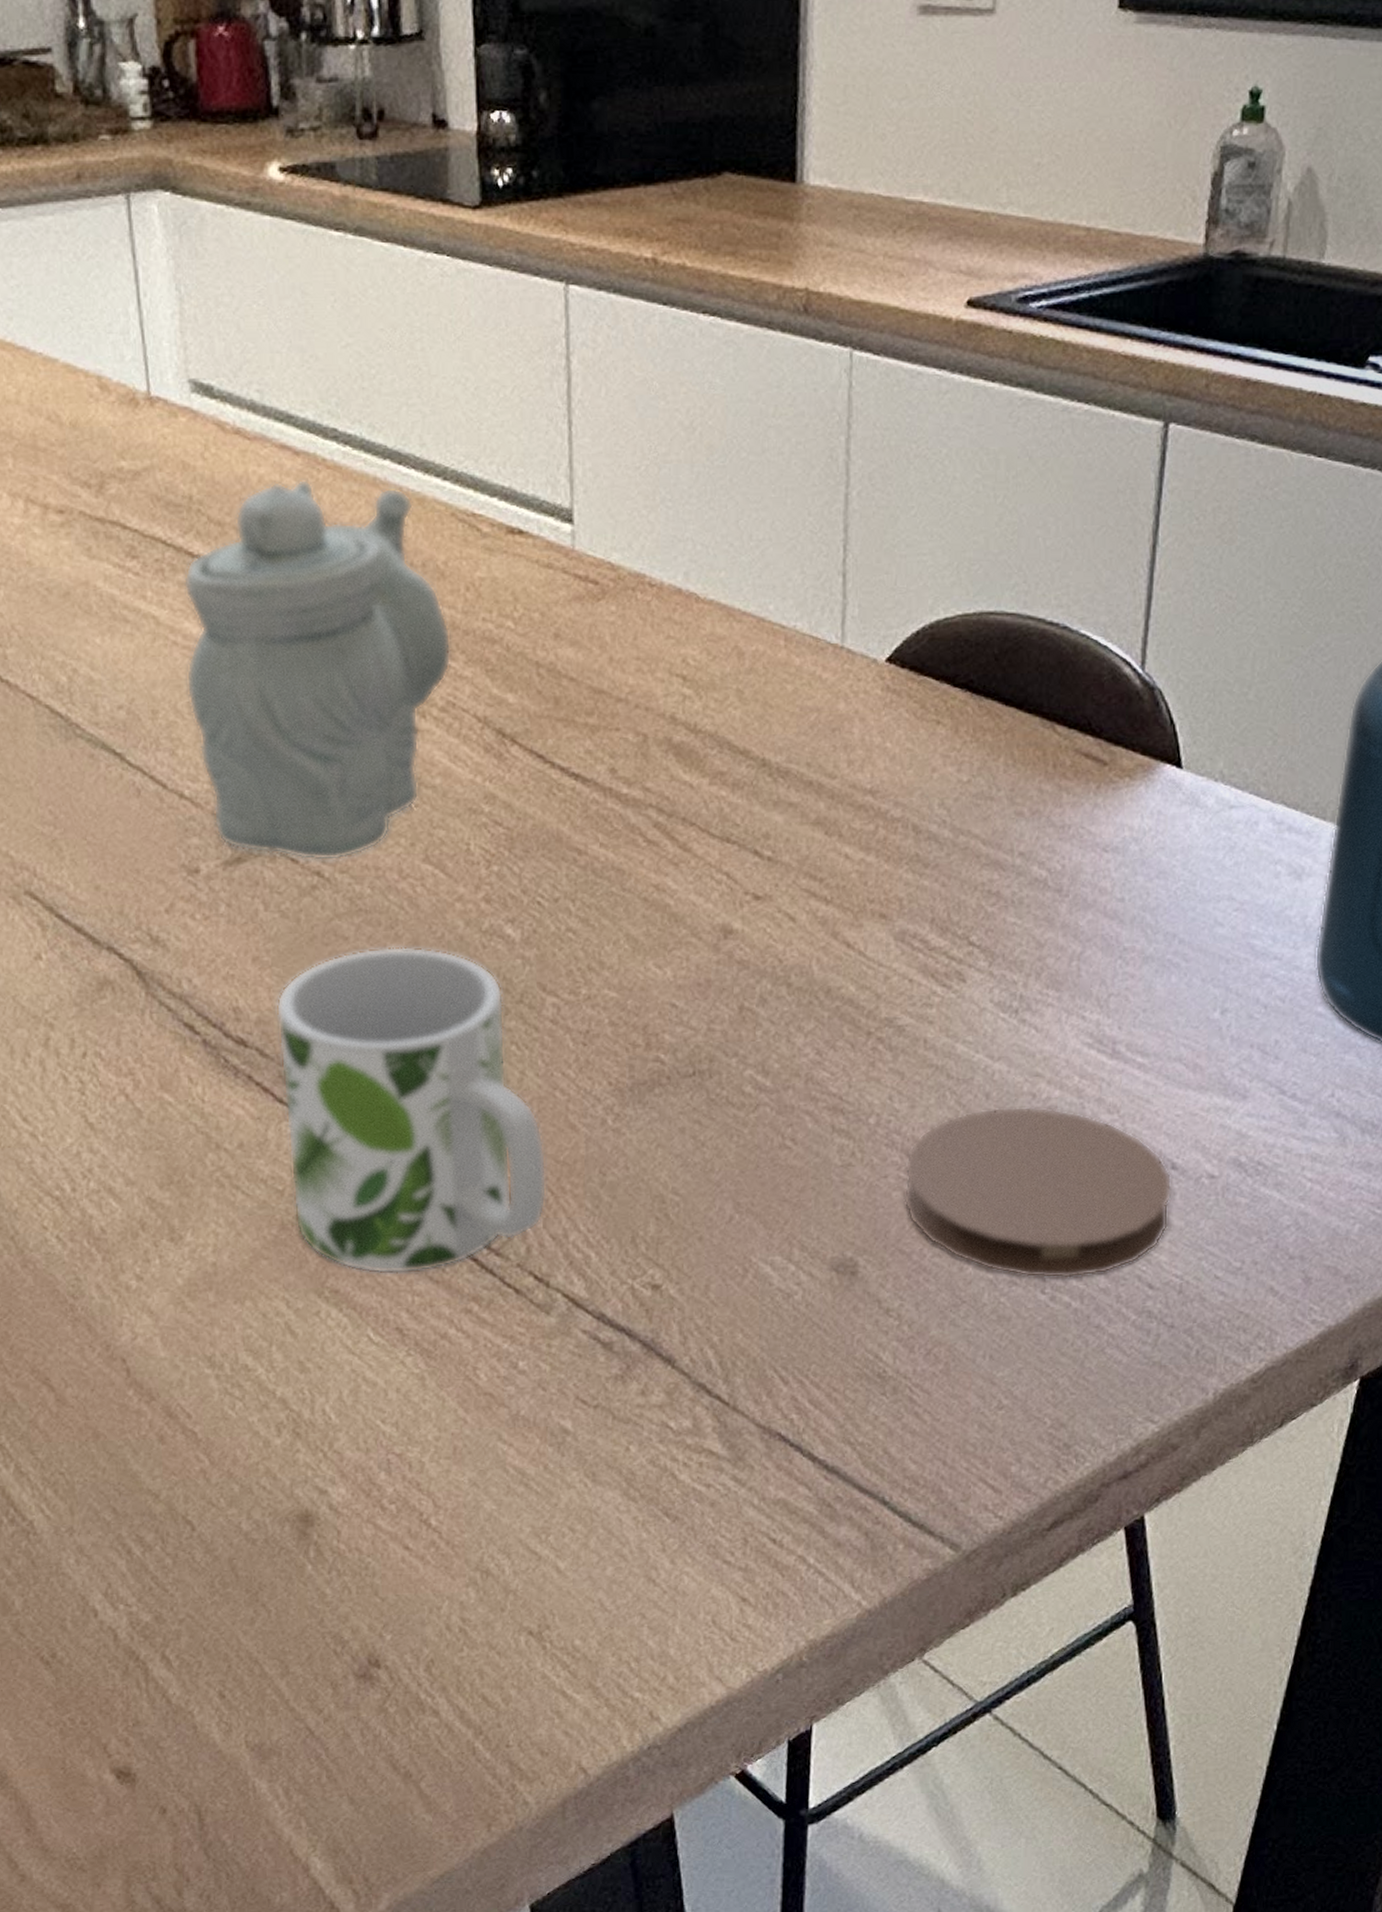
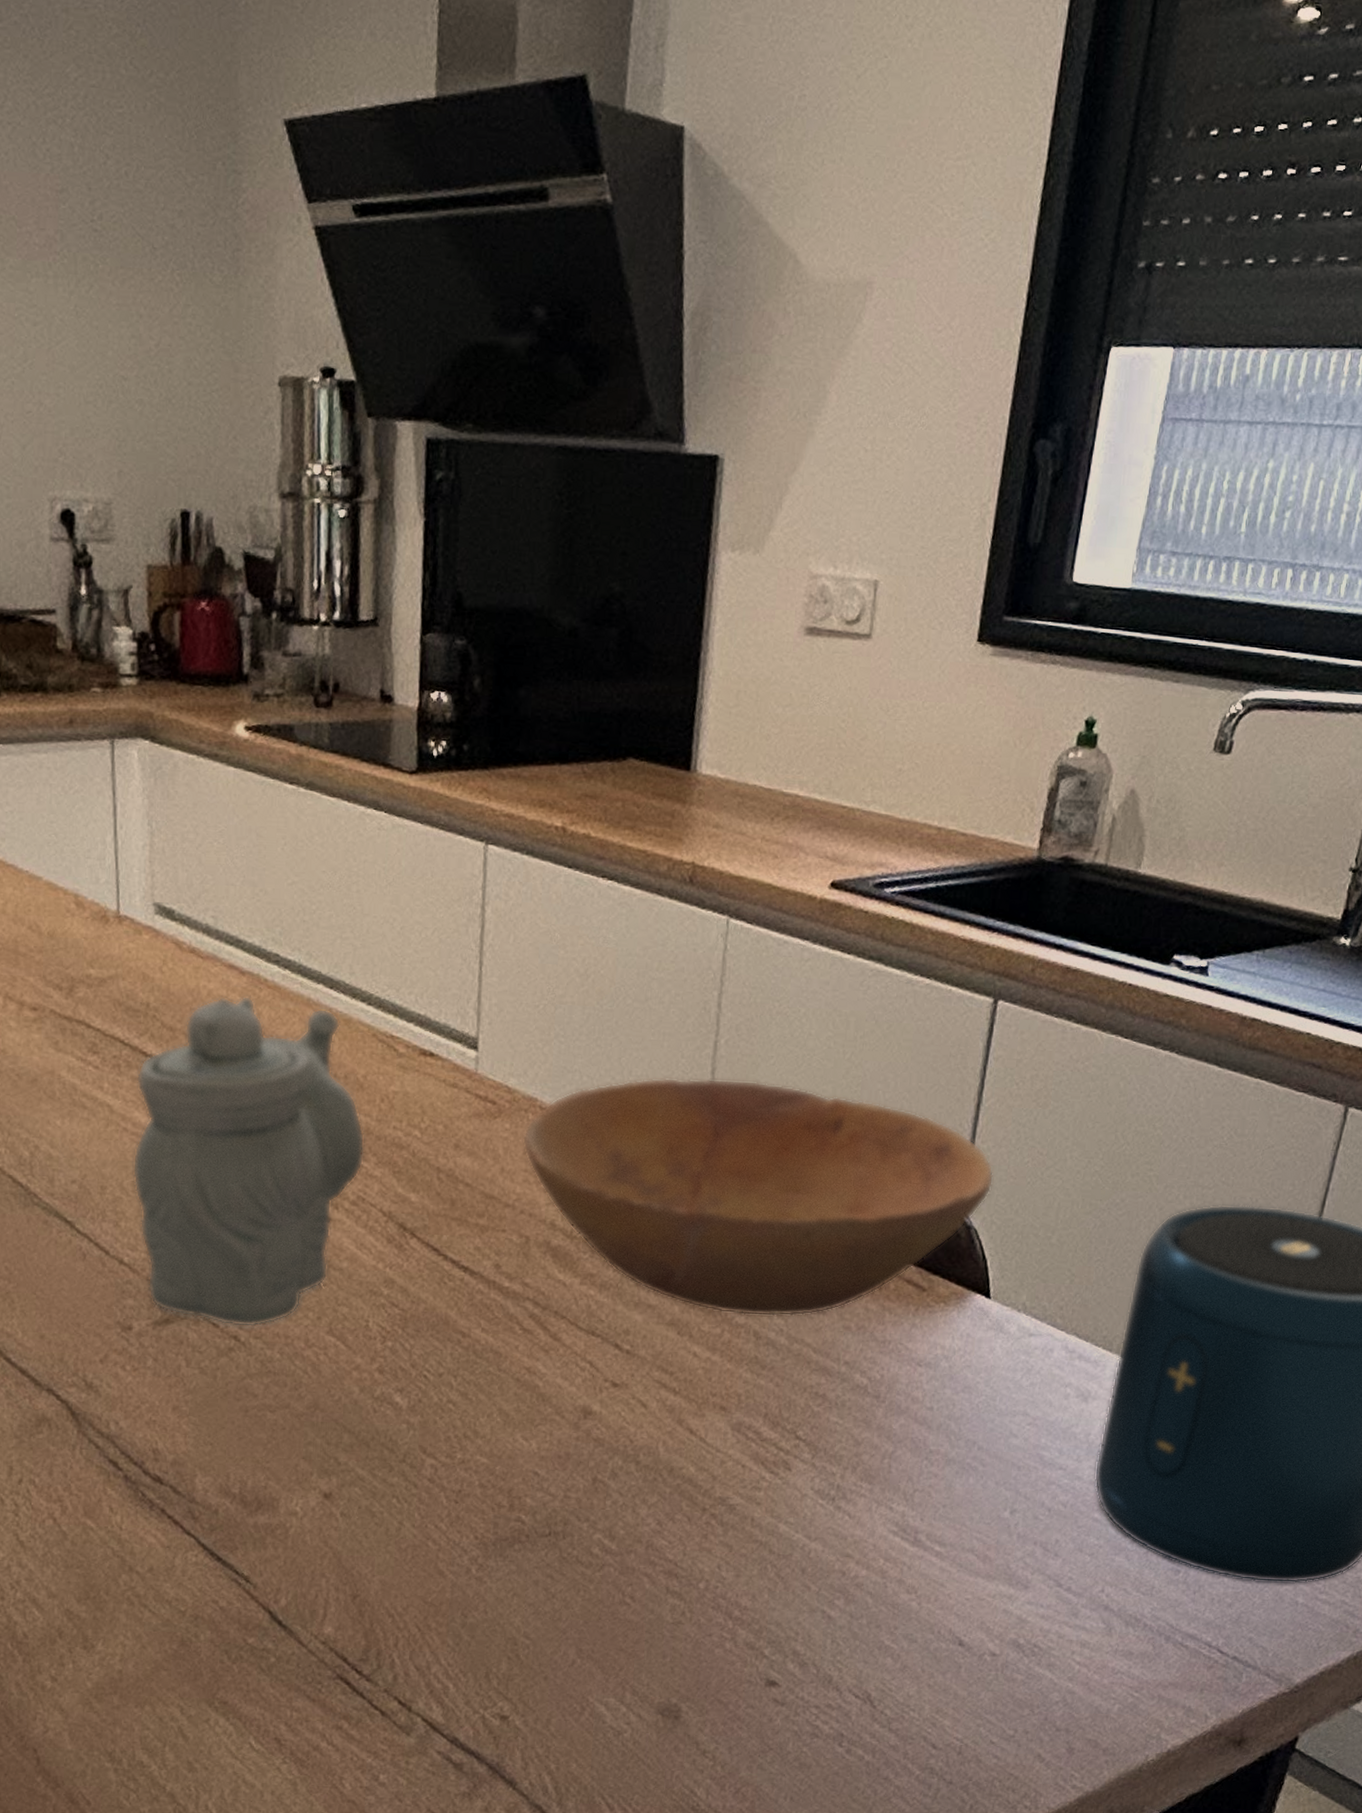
mug: present [276,946,547,1274] -> none [190,1405,416,1691]
bowl: none [631,536,1177,808] -> present [522,1077,994,1317]
coaster: present [904,1106,1172,1279] -> none [724,1581,959,1736]

